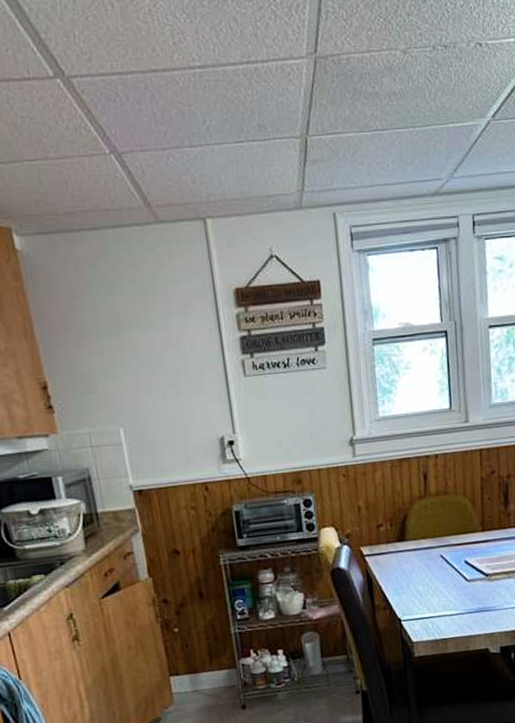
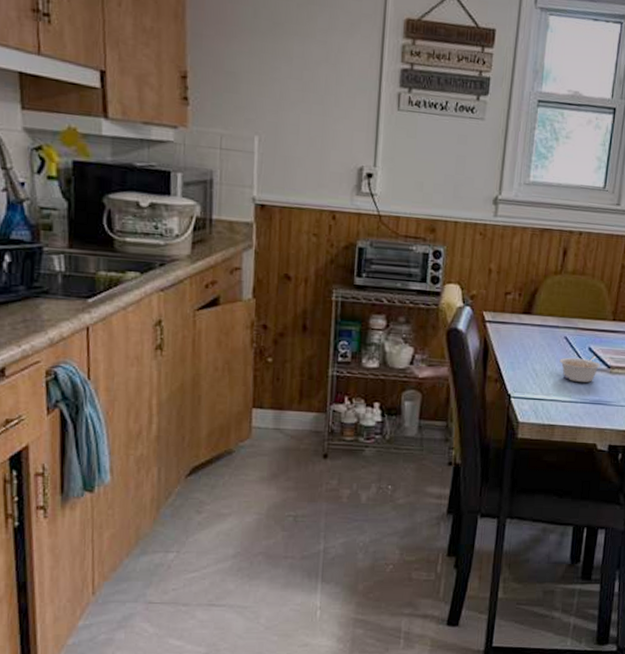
legume: none [439,567,480,595] -> present [559,355,602,382]

